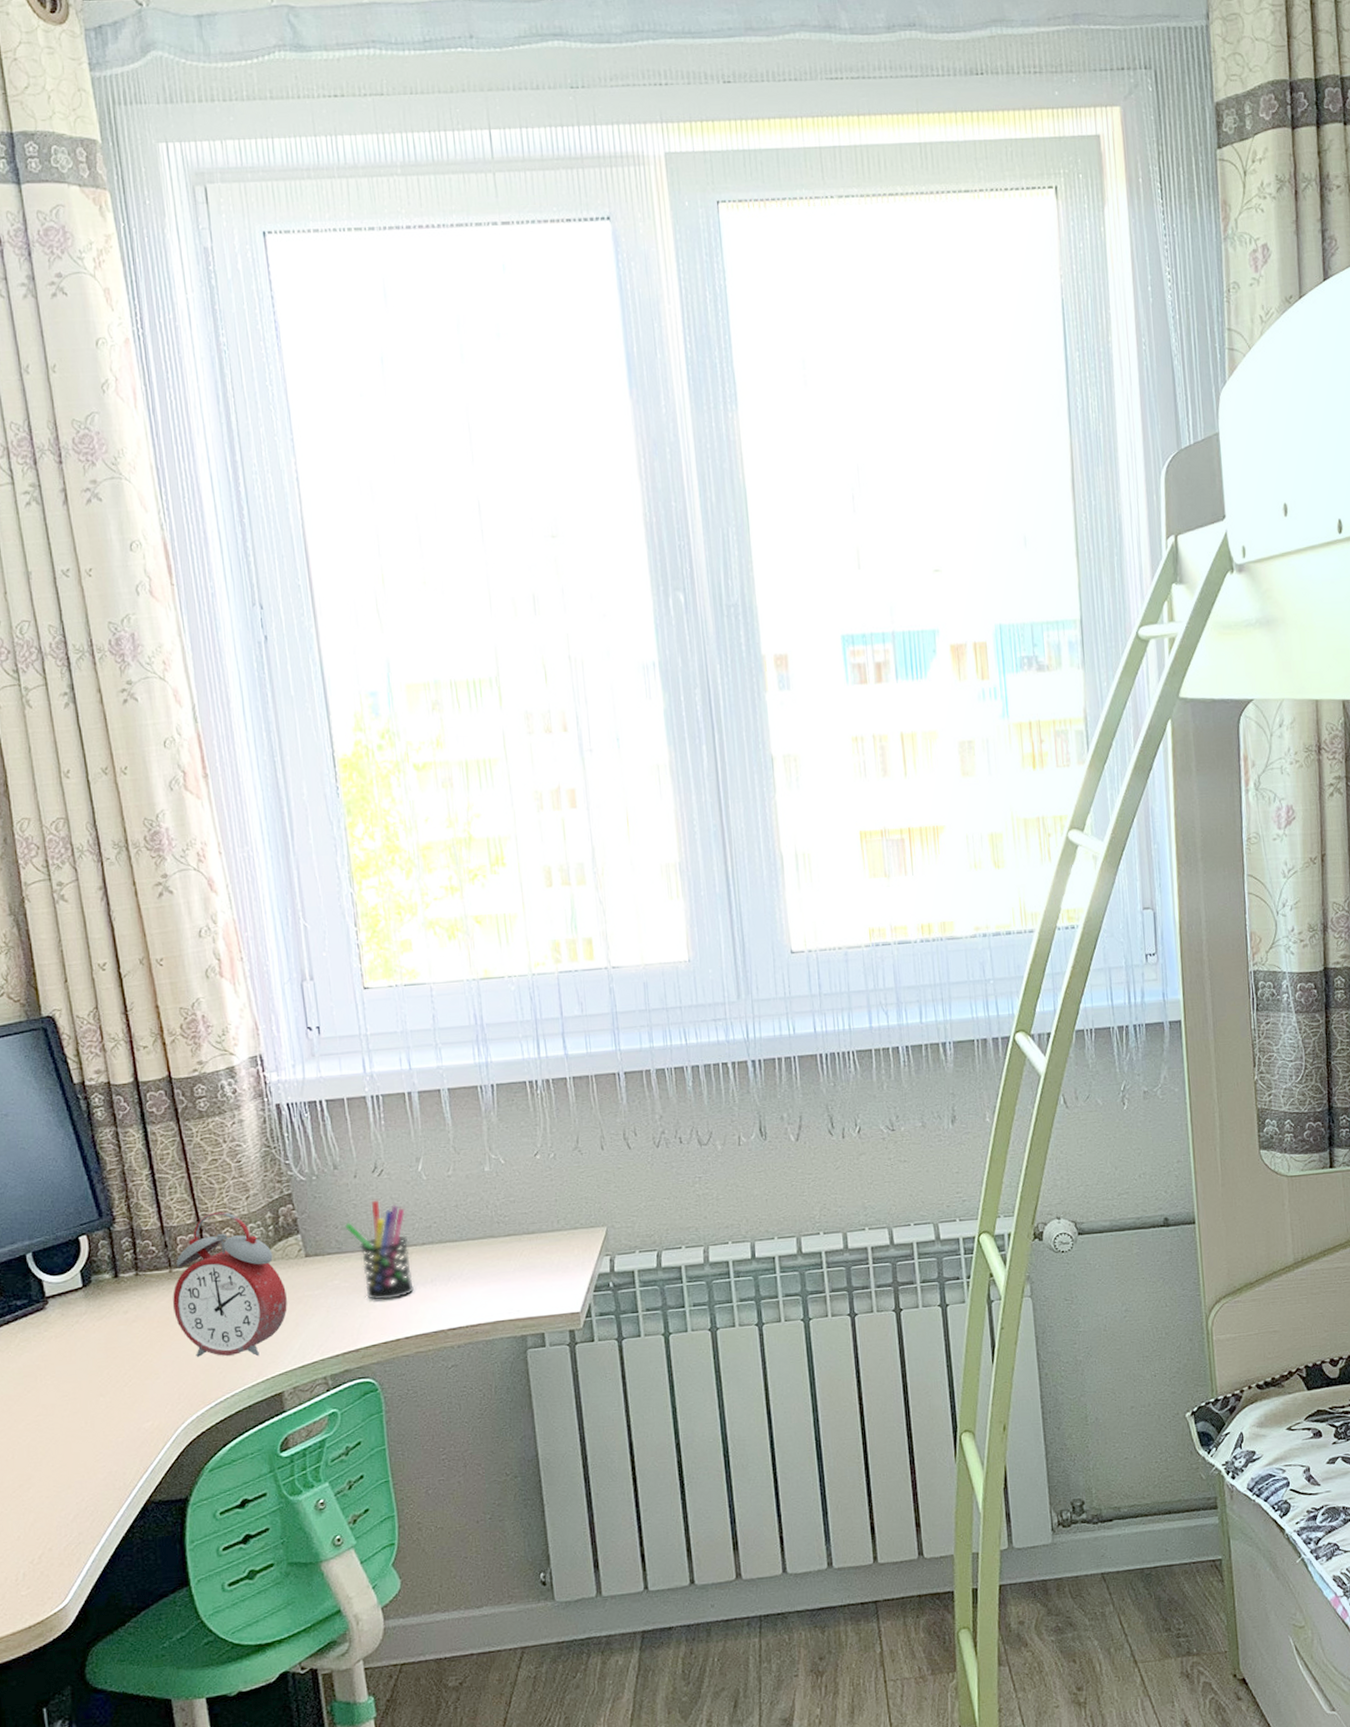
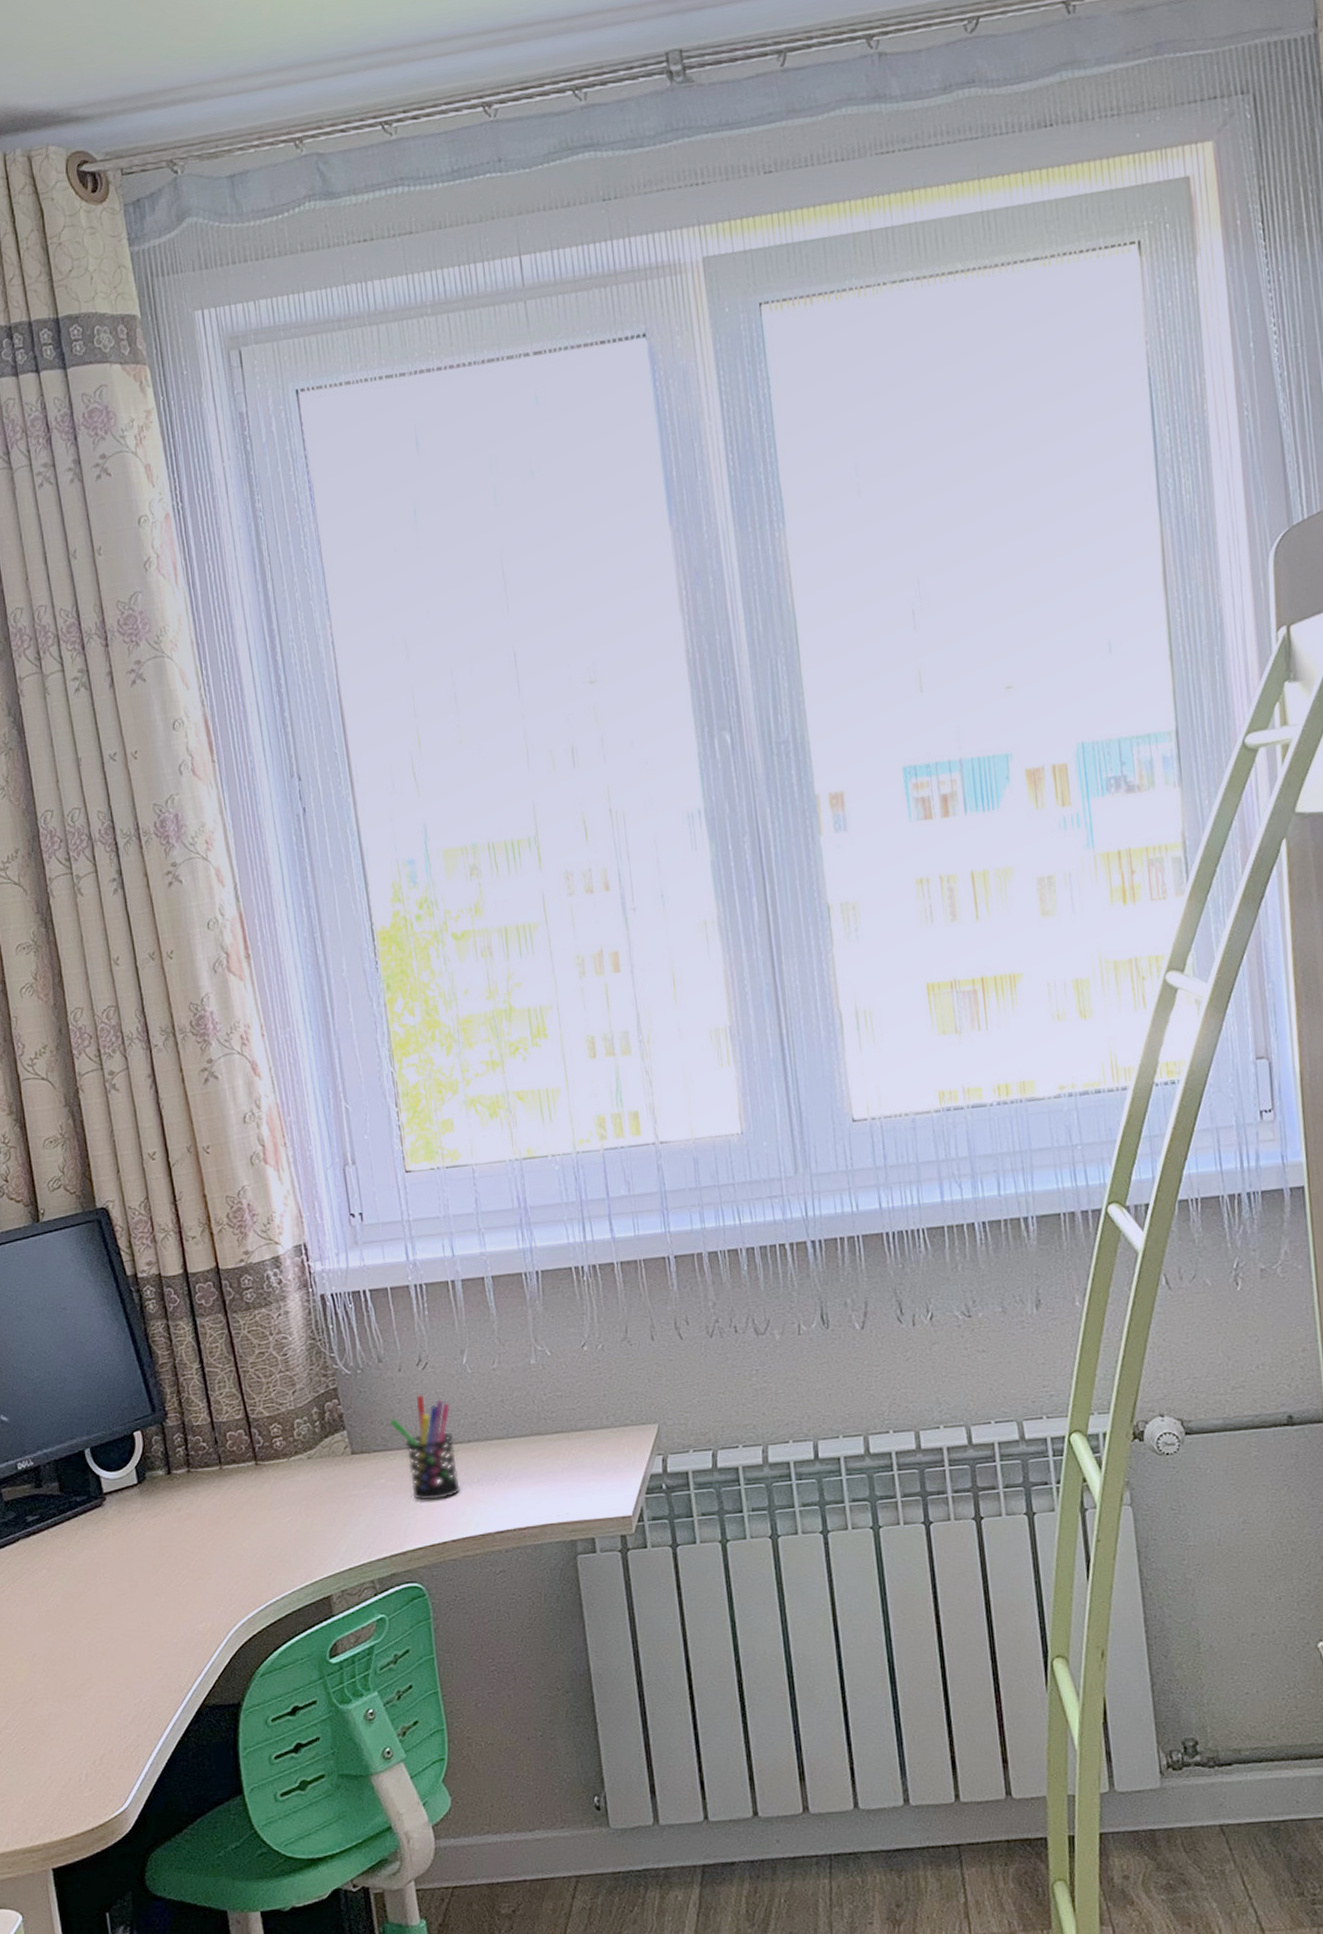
alarm clock: present [173,1211,287,1357] -> none [223,1406,335,1557]

